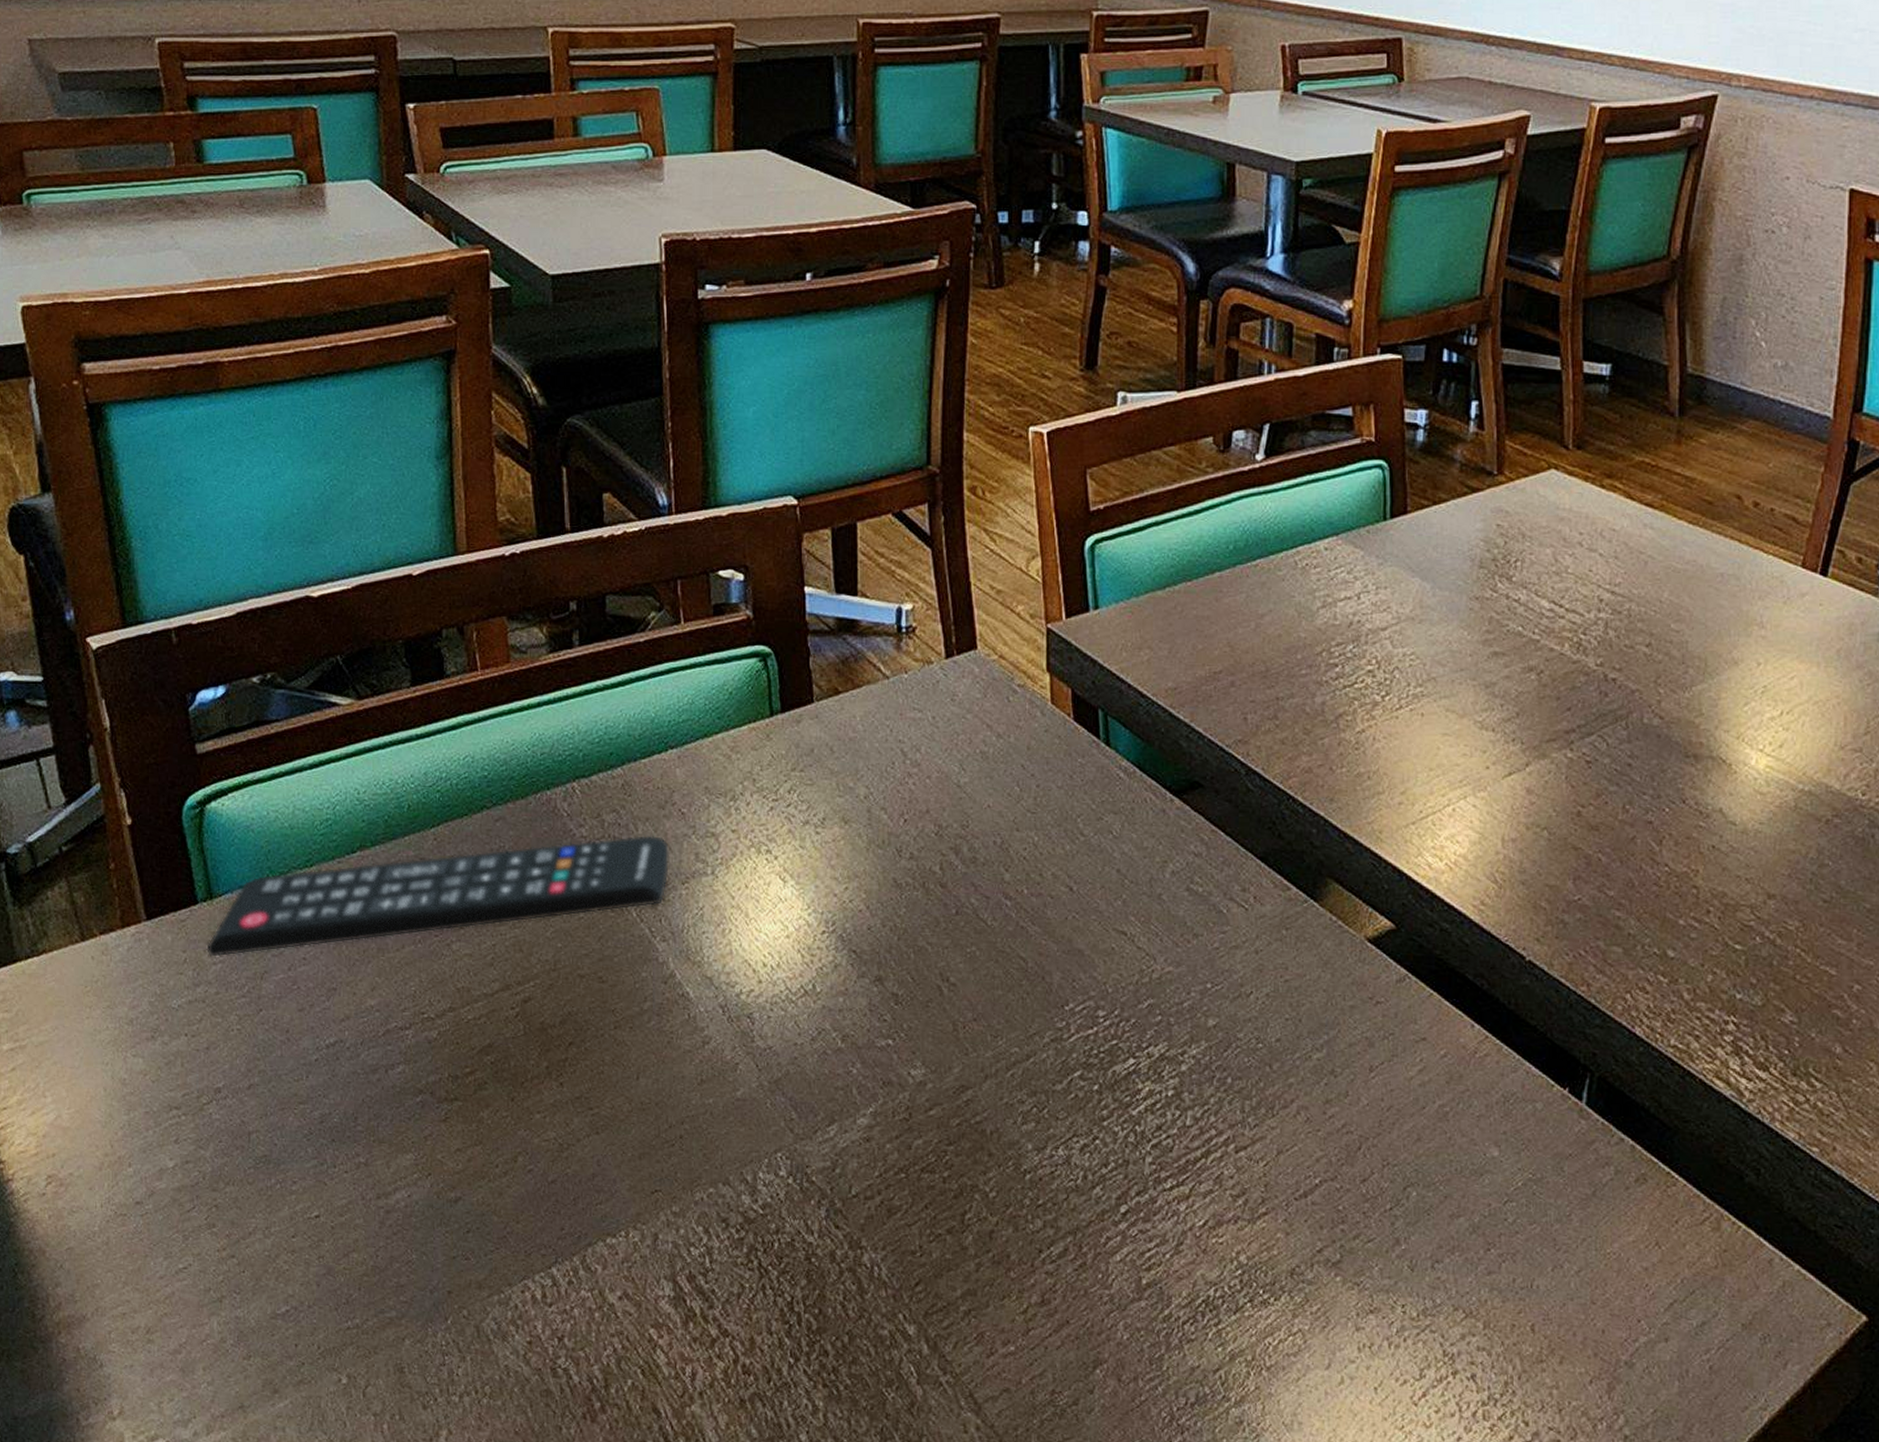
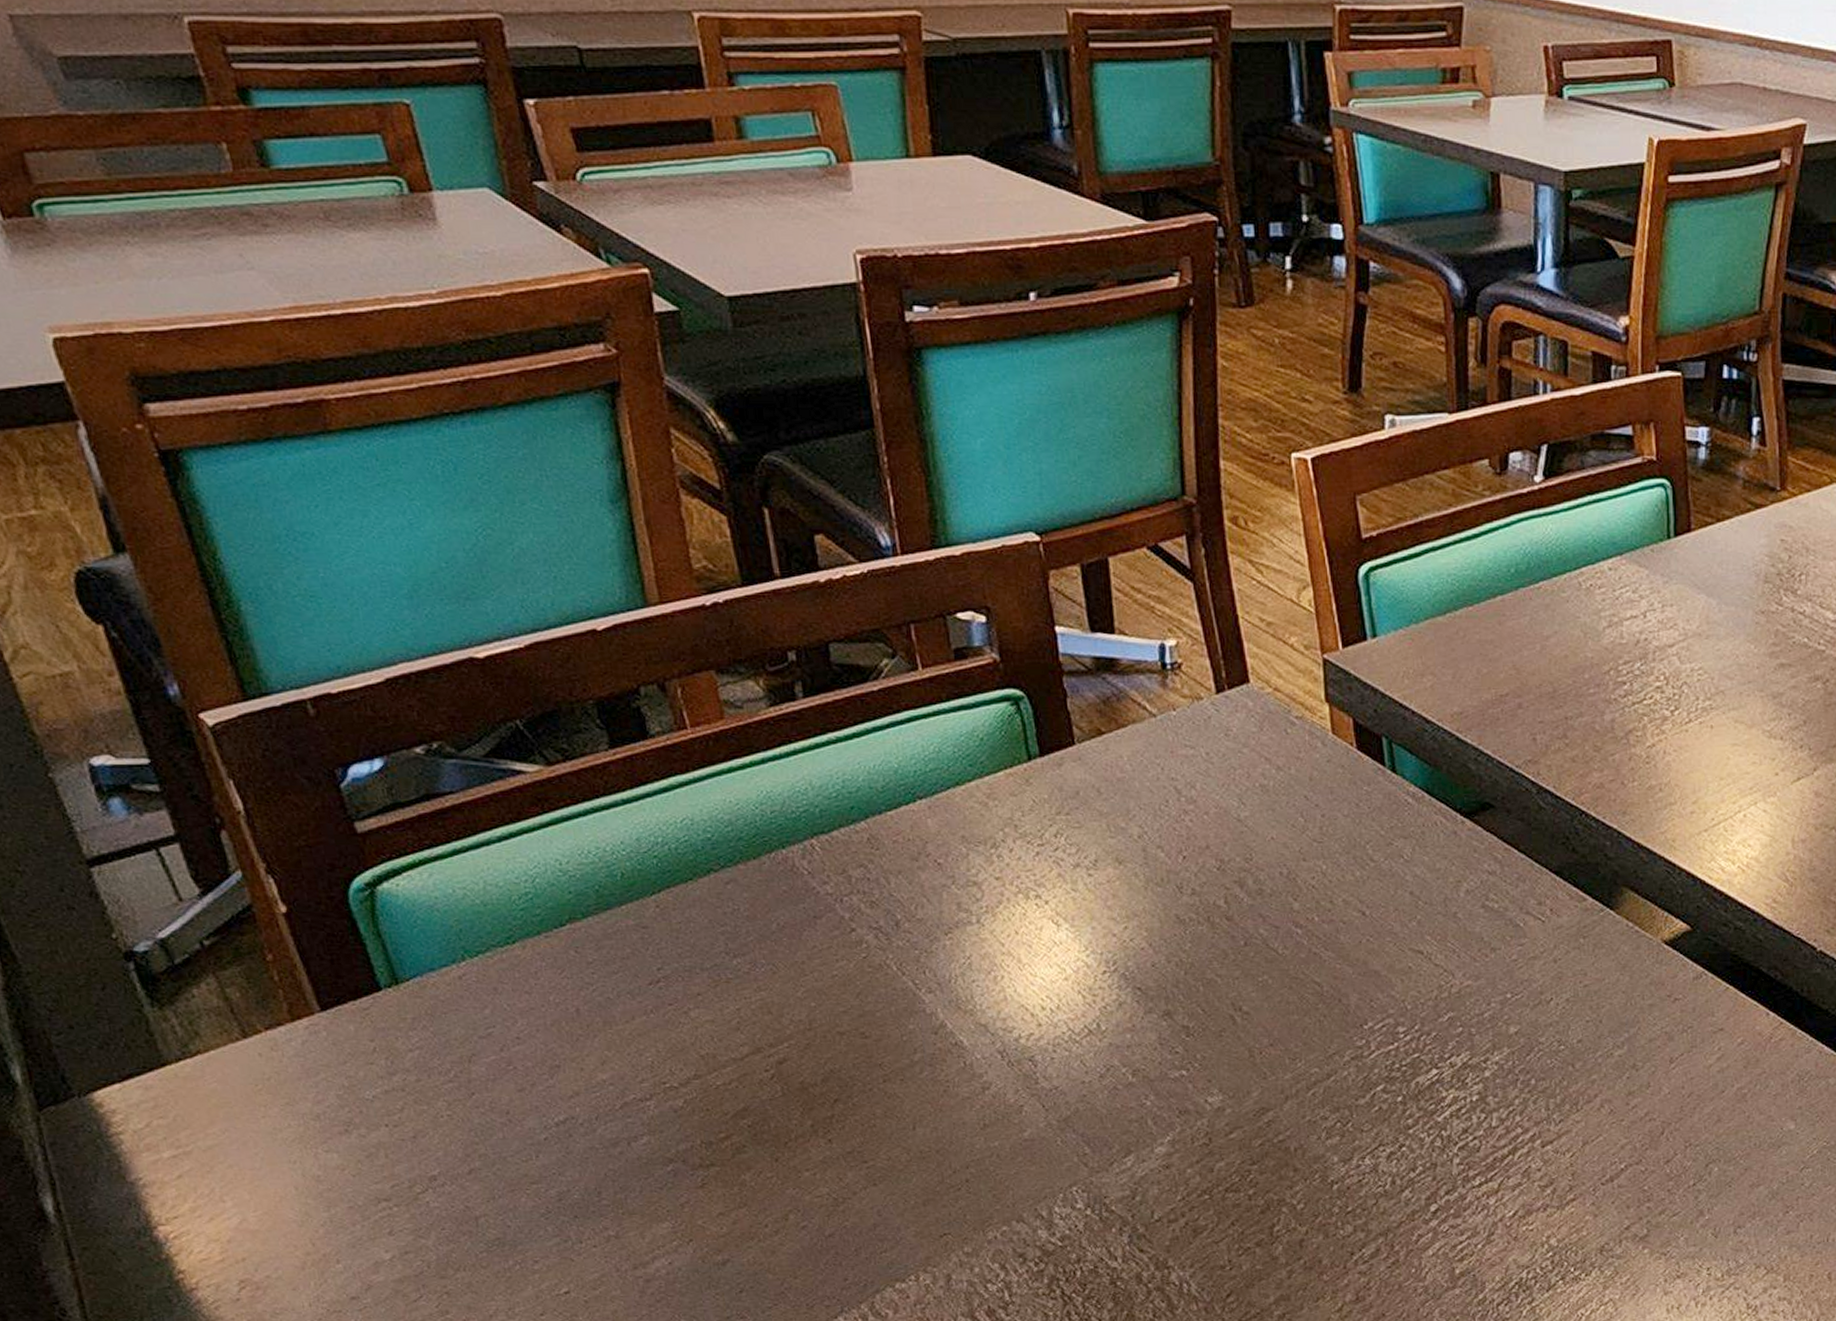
remote control: present [206,834,670,958] -> none [399,887,930,1045]

